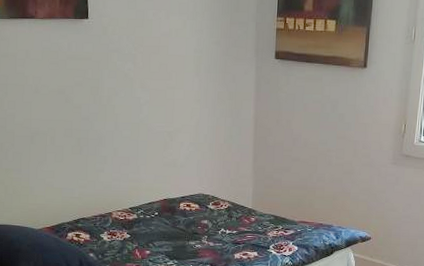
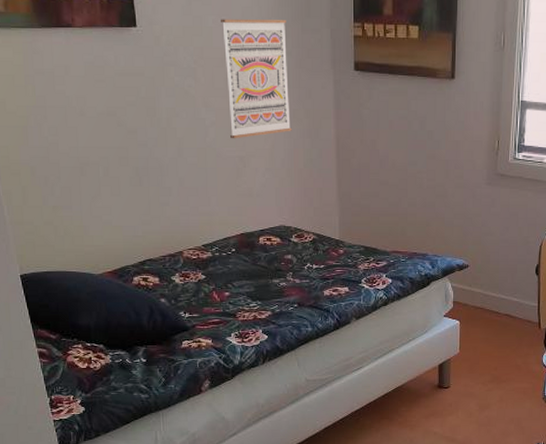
wall art: none [160,13,217,116] -> present [221,19,292,139]

